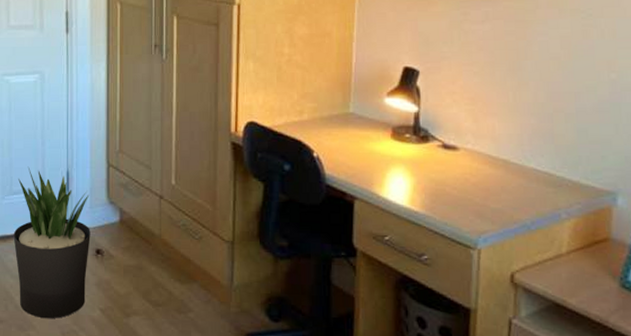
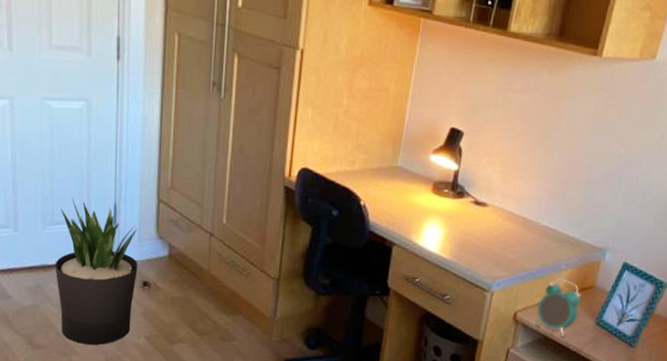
alarm clock: none [539,230,595,303] -> present [536,278,581,337]

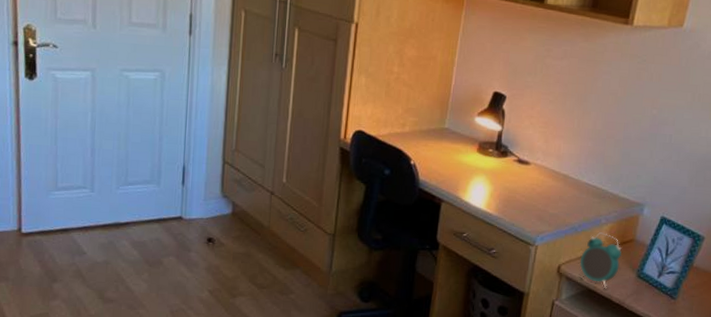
planter: present [55,197,138,345] -> none [126,159,204,299]

